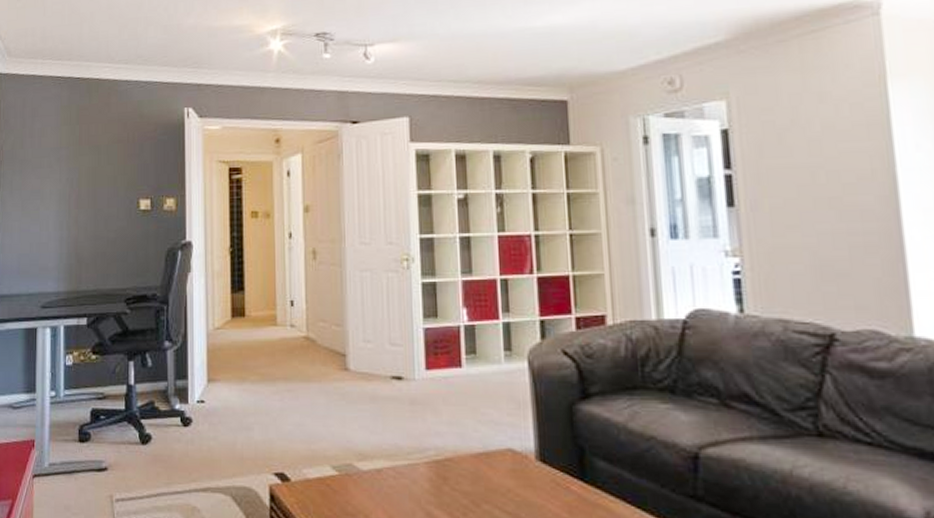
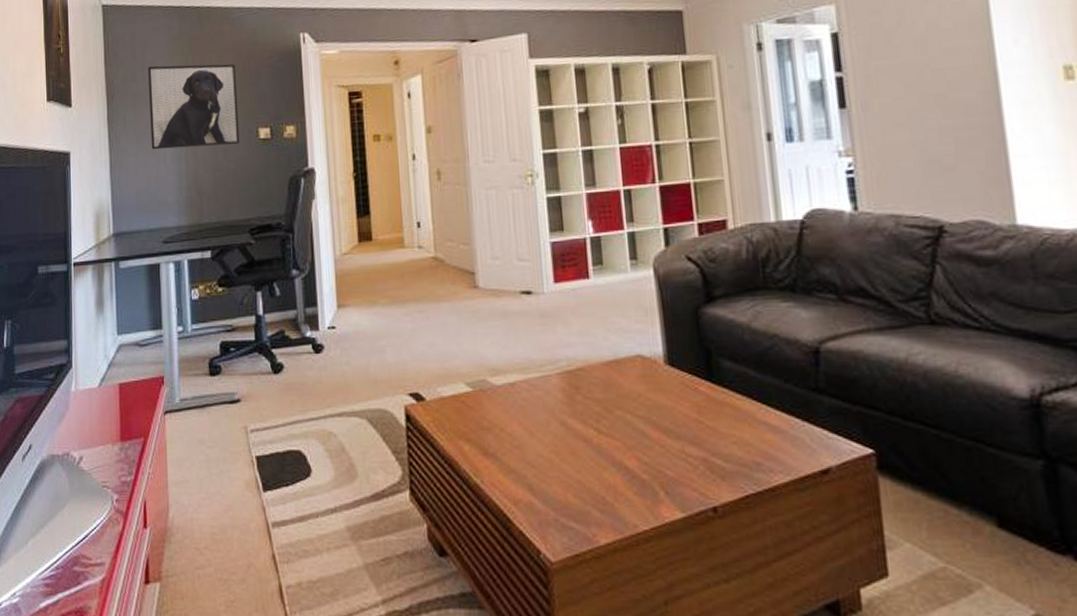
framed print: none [35,134,121,216] -> present [148,64,240,150]

